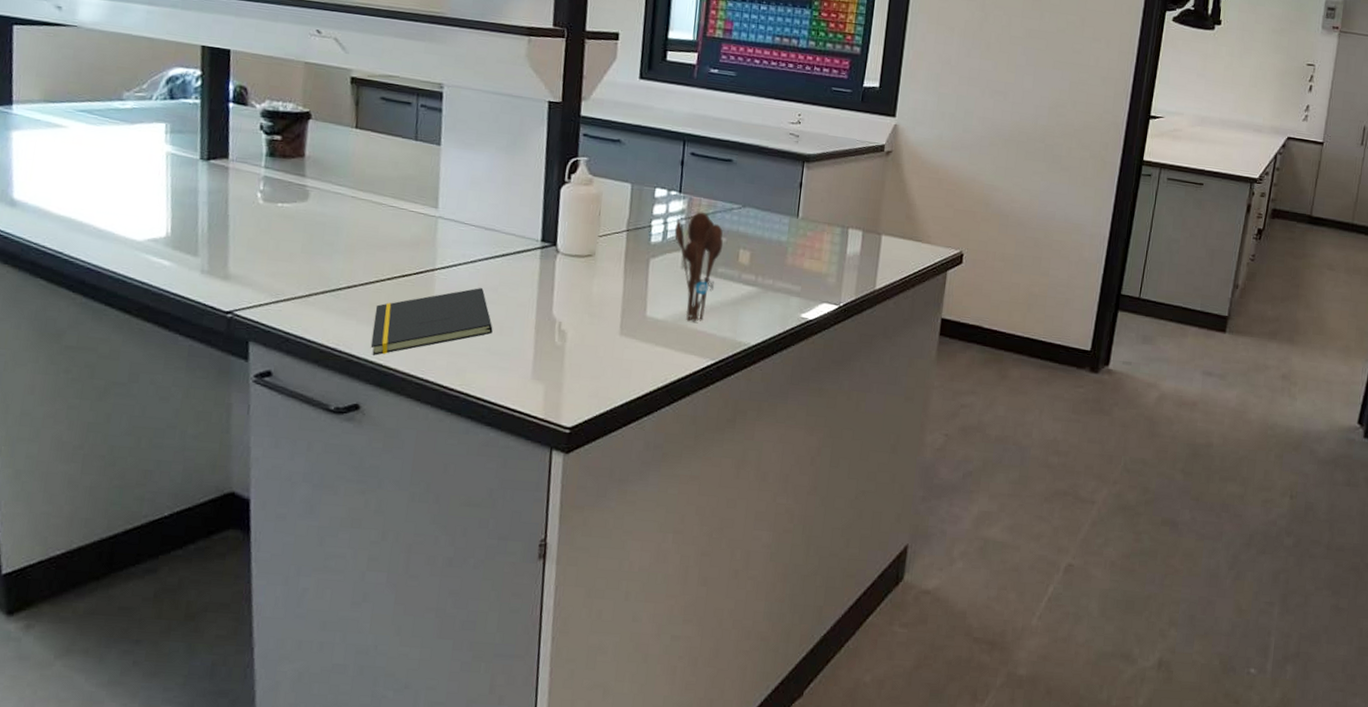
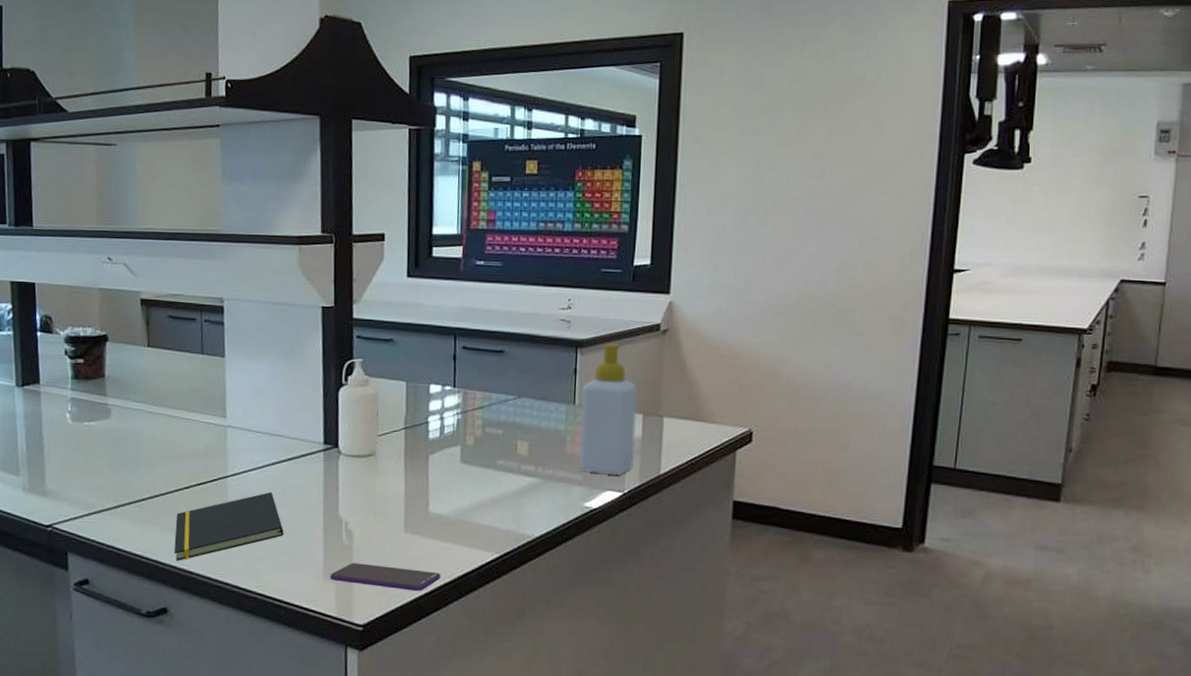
smartphone: none [539,364,655,396] -> present [330,563,441,592]
utensil holder: present [674,211,723,322] -> none [451,405,500,516]
soap bottle: none [798,160,859,288] -> present [579,343,637,475]

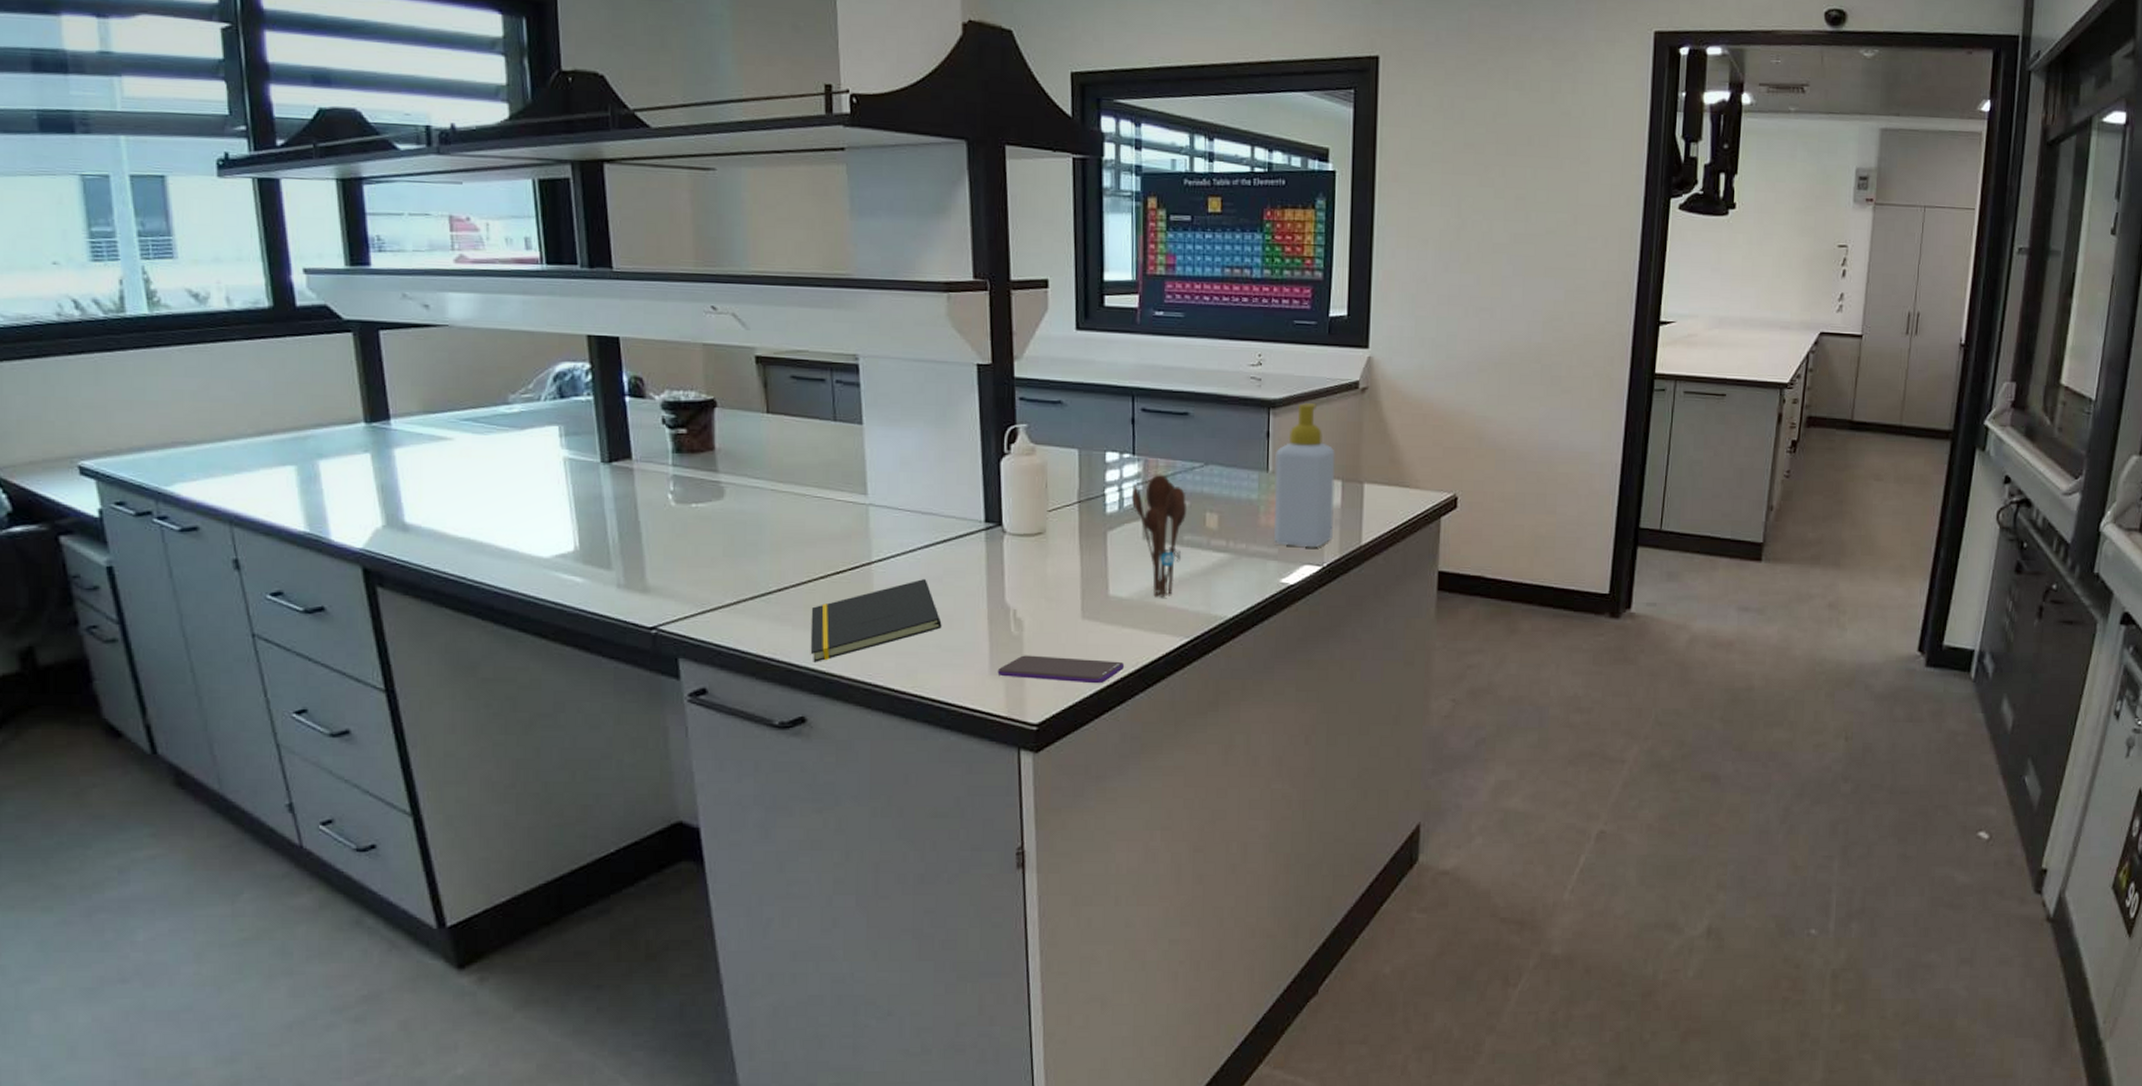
utensil holder: none [451,405,500,516] -> present [1131,474,1186,598]

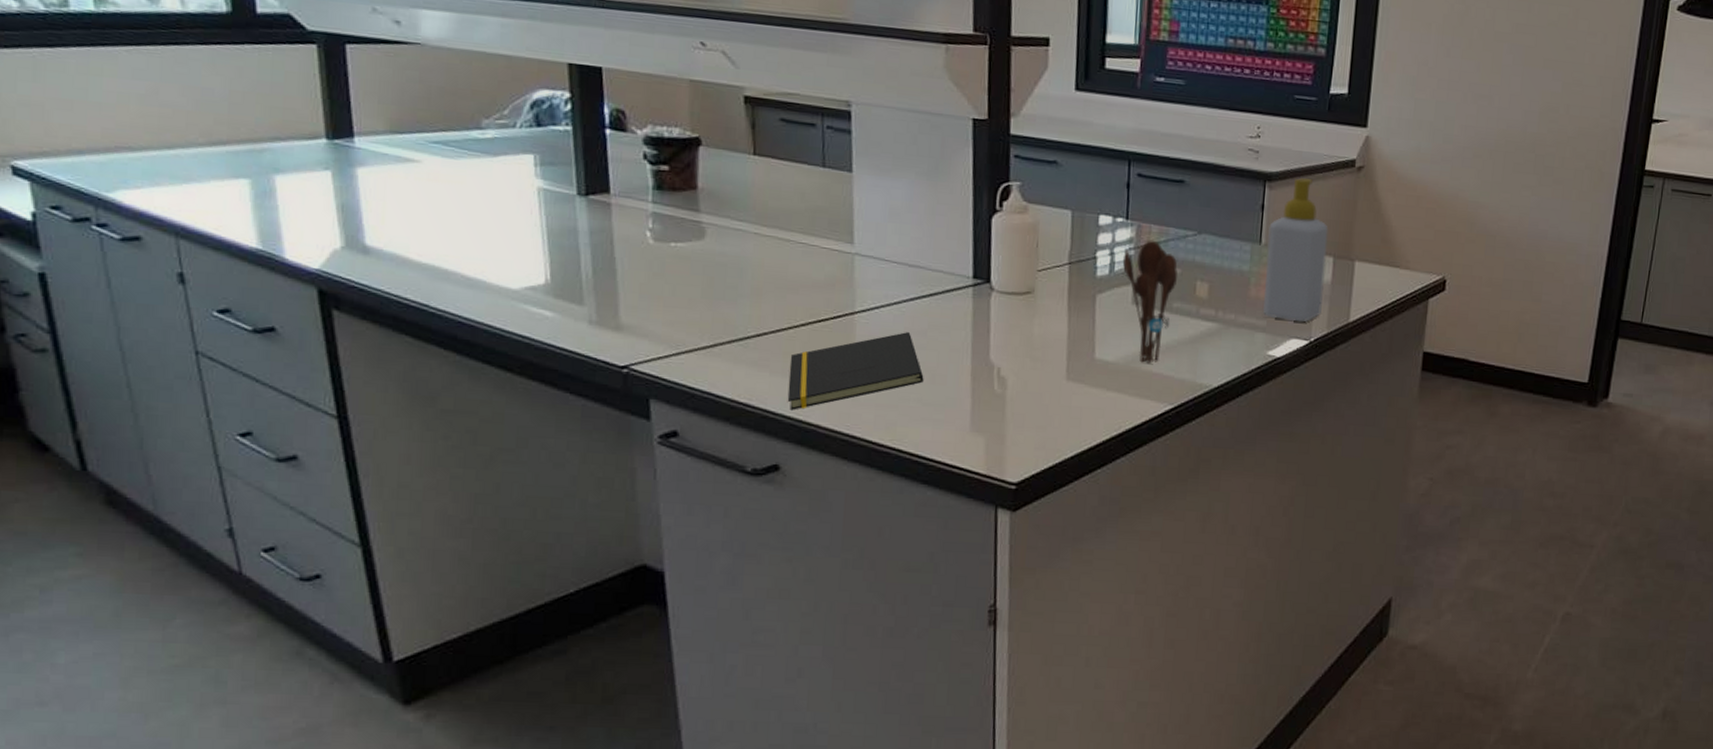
smartphone: present [997,655,1125,684] -> none [978,413,1108,446]

